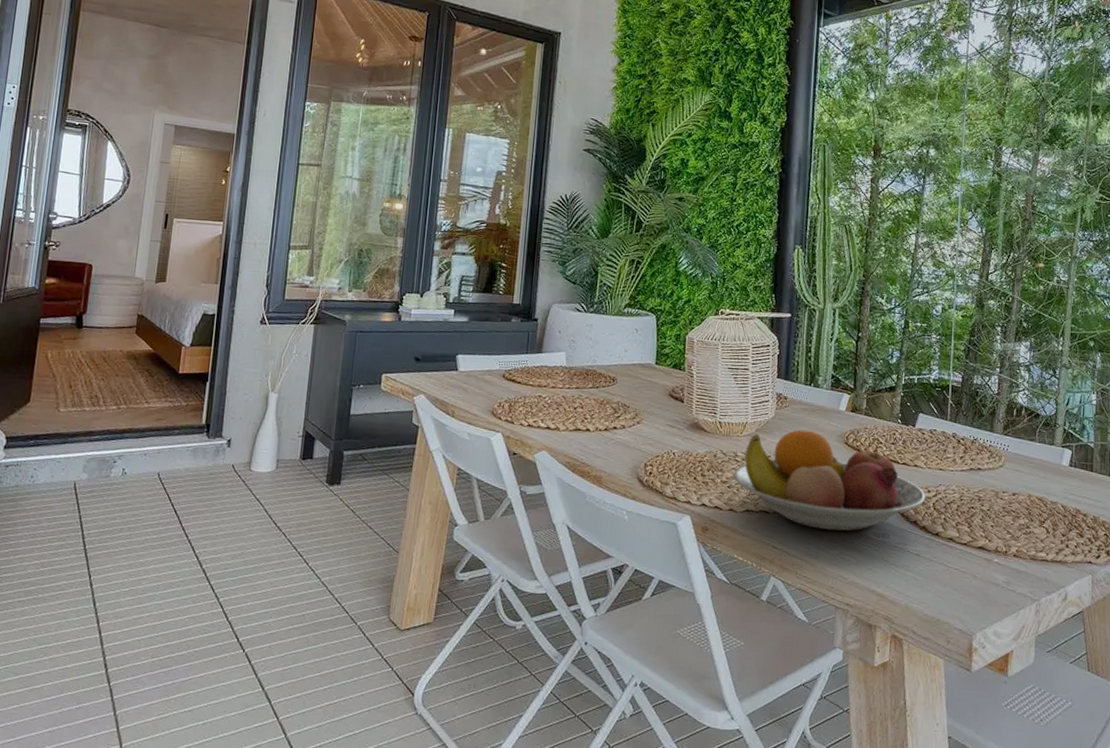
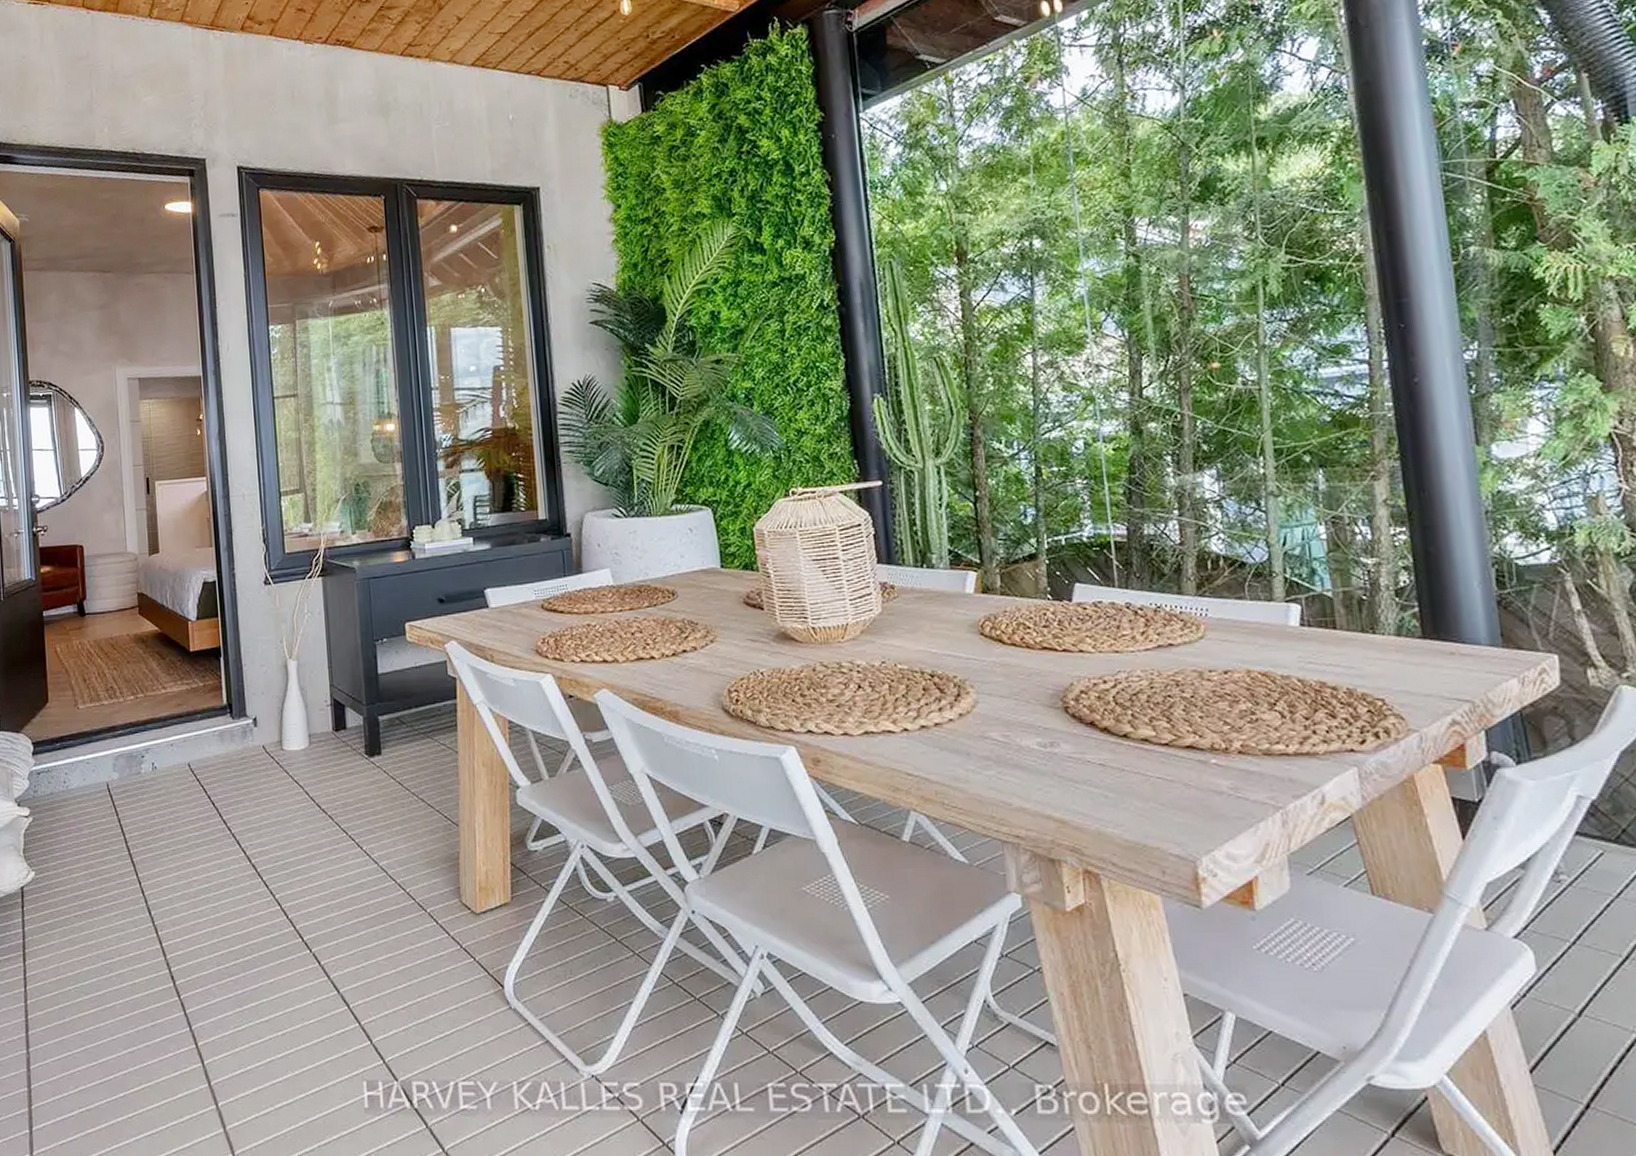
fruit bowl: present [733,430,926,531] -> none [840,623,1102,746]

